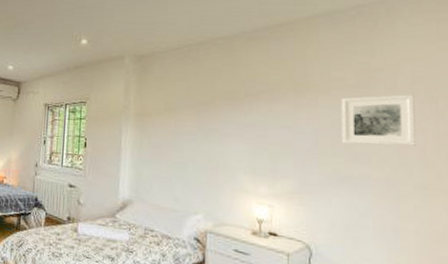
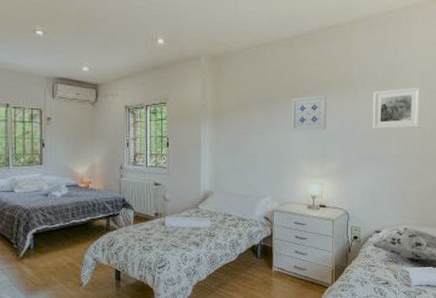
wall art: none [230,100,276,141] -> present [292,95,327,131]

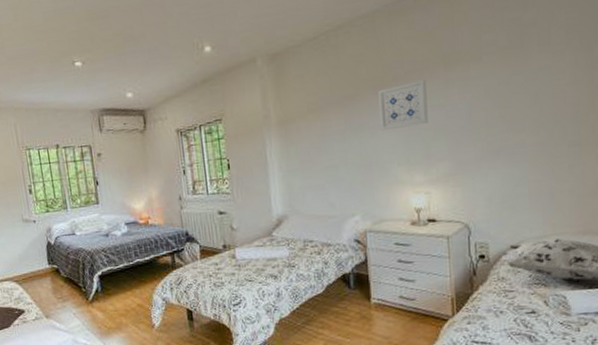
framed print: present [372,87,421,129] -> none [493,46,570,114]

